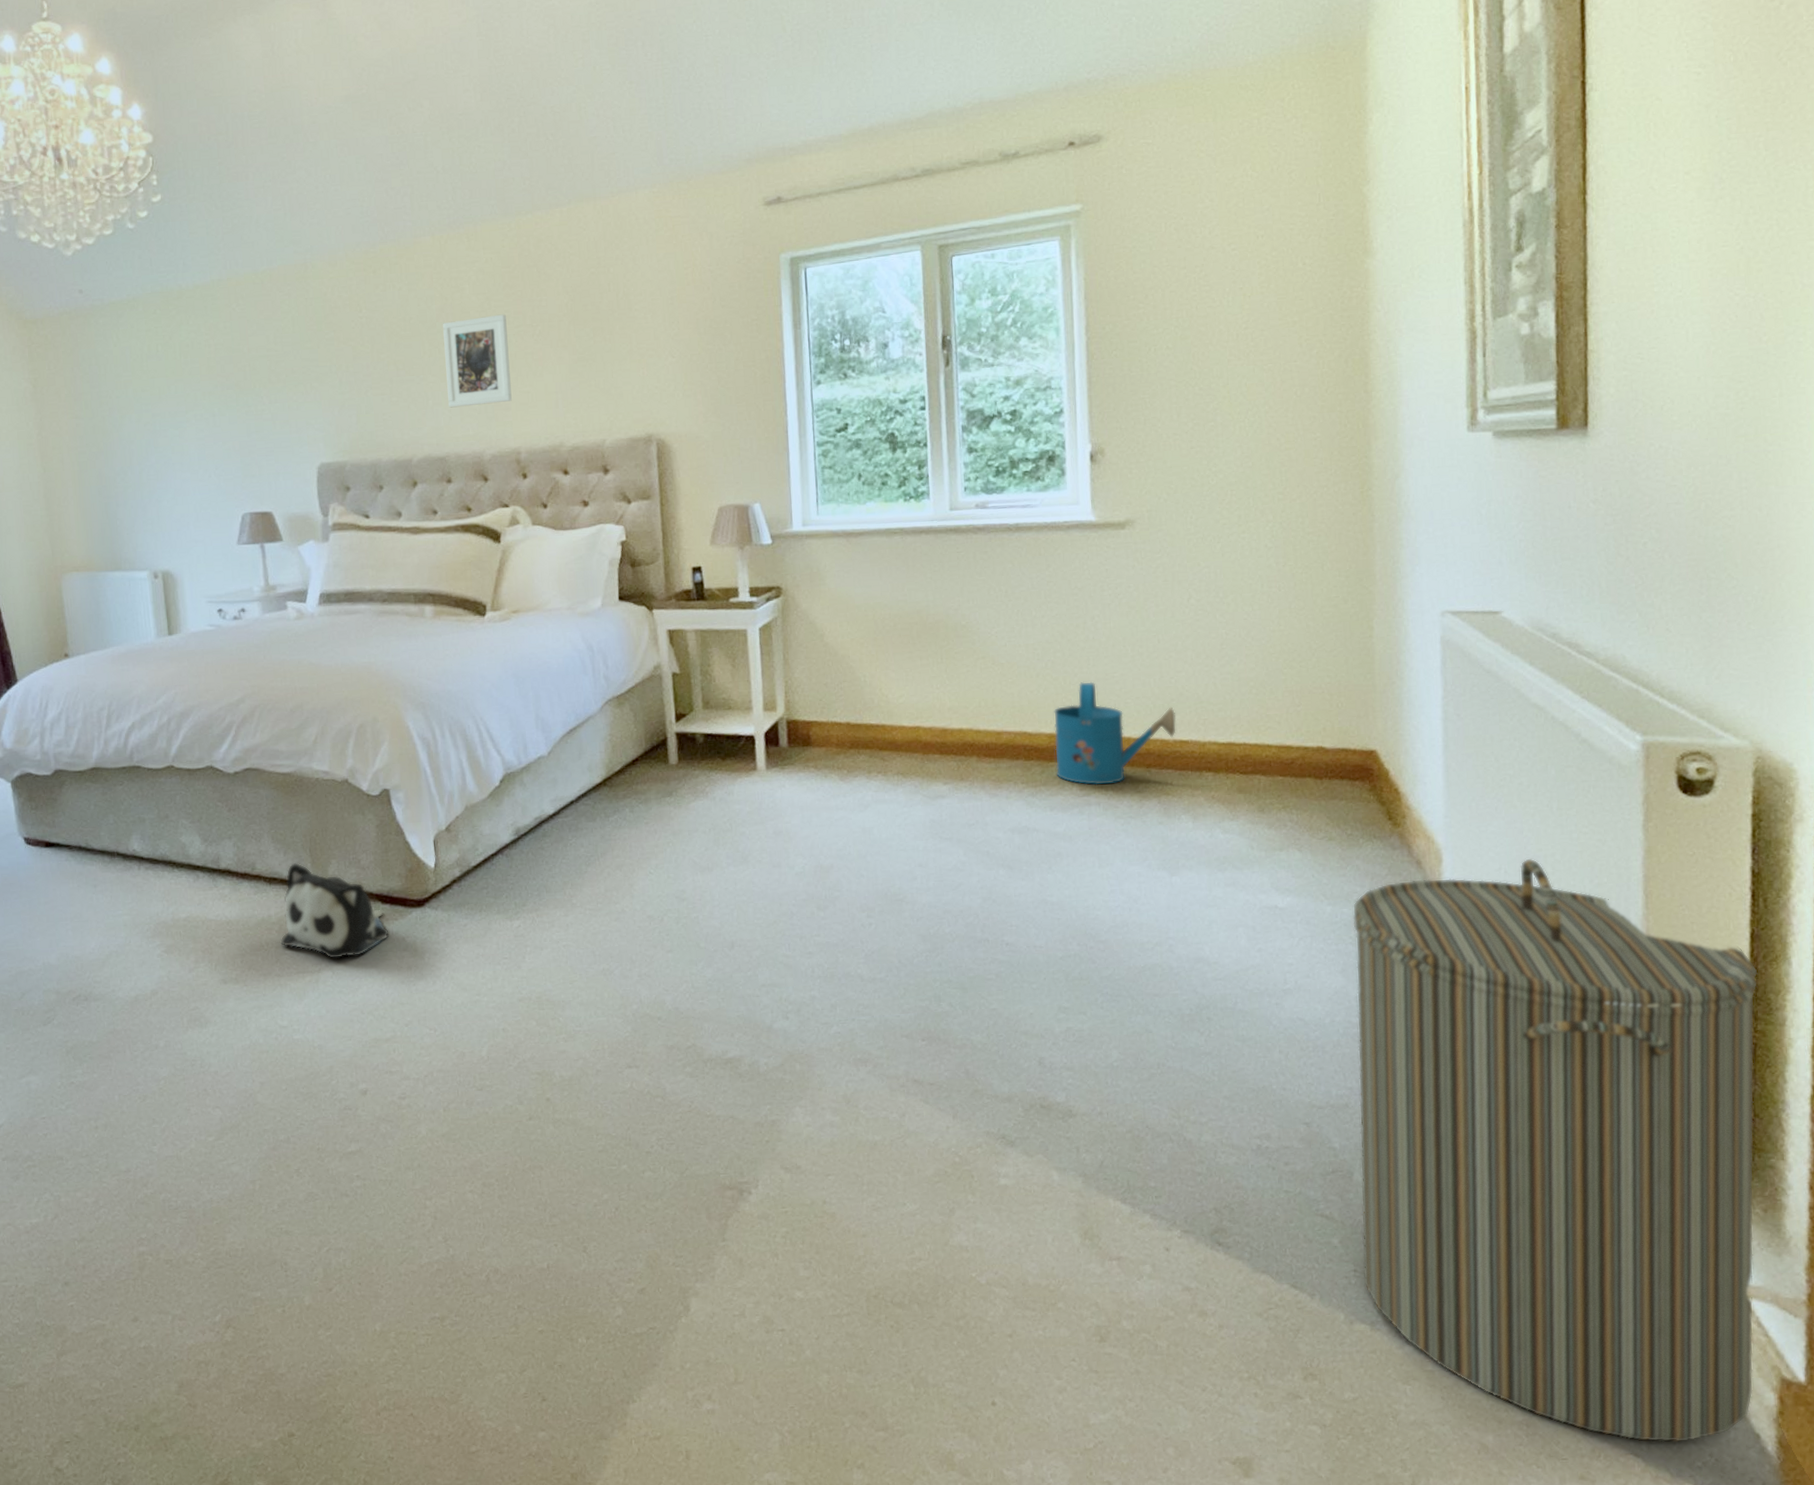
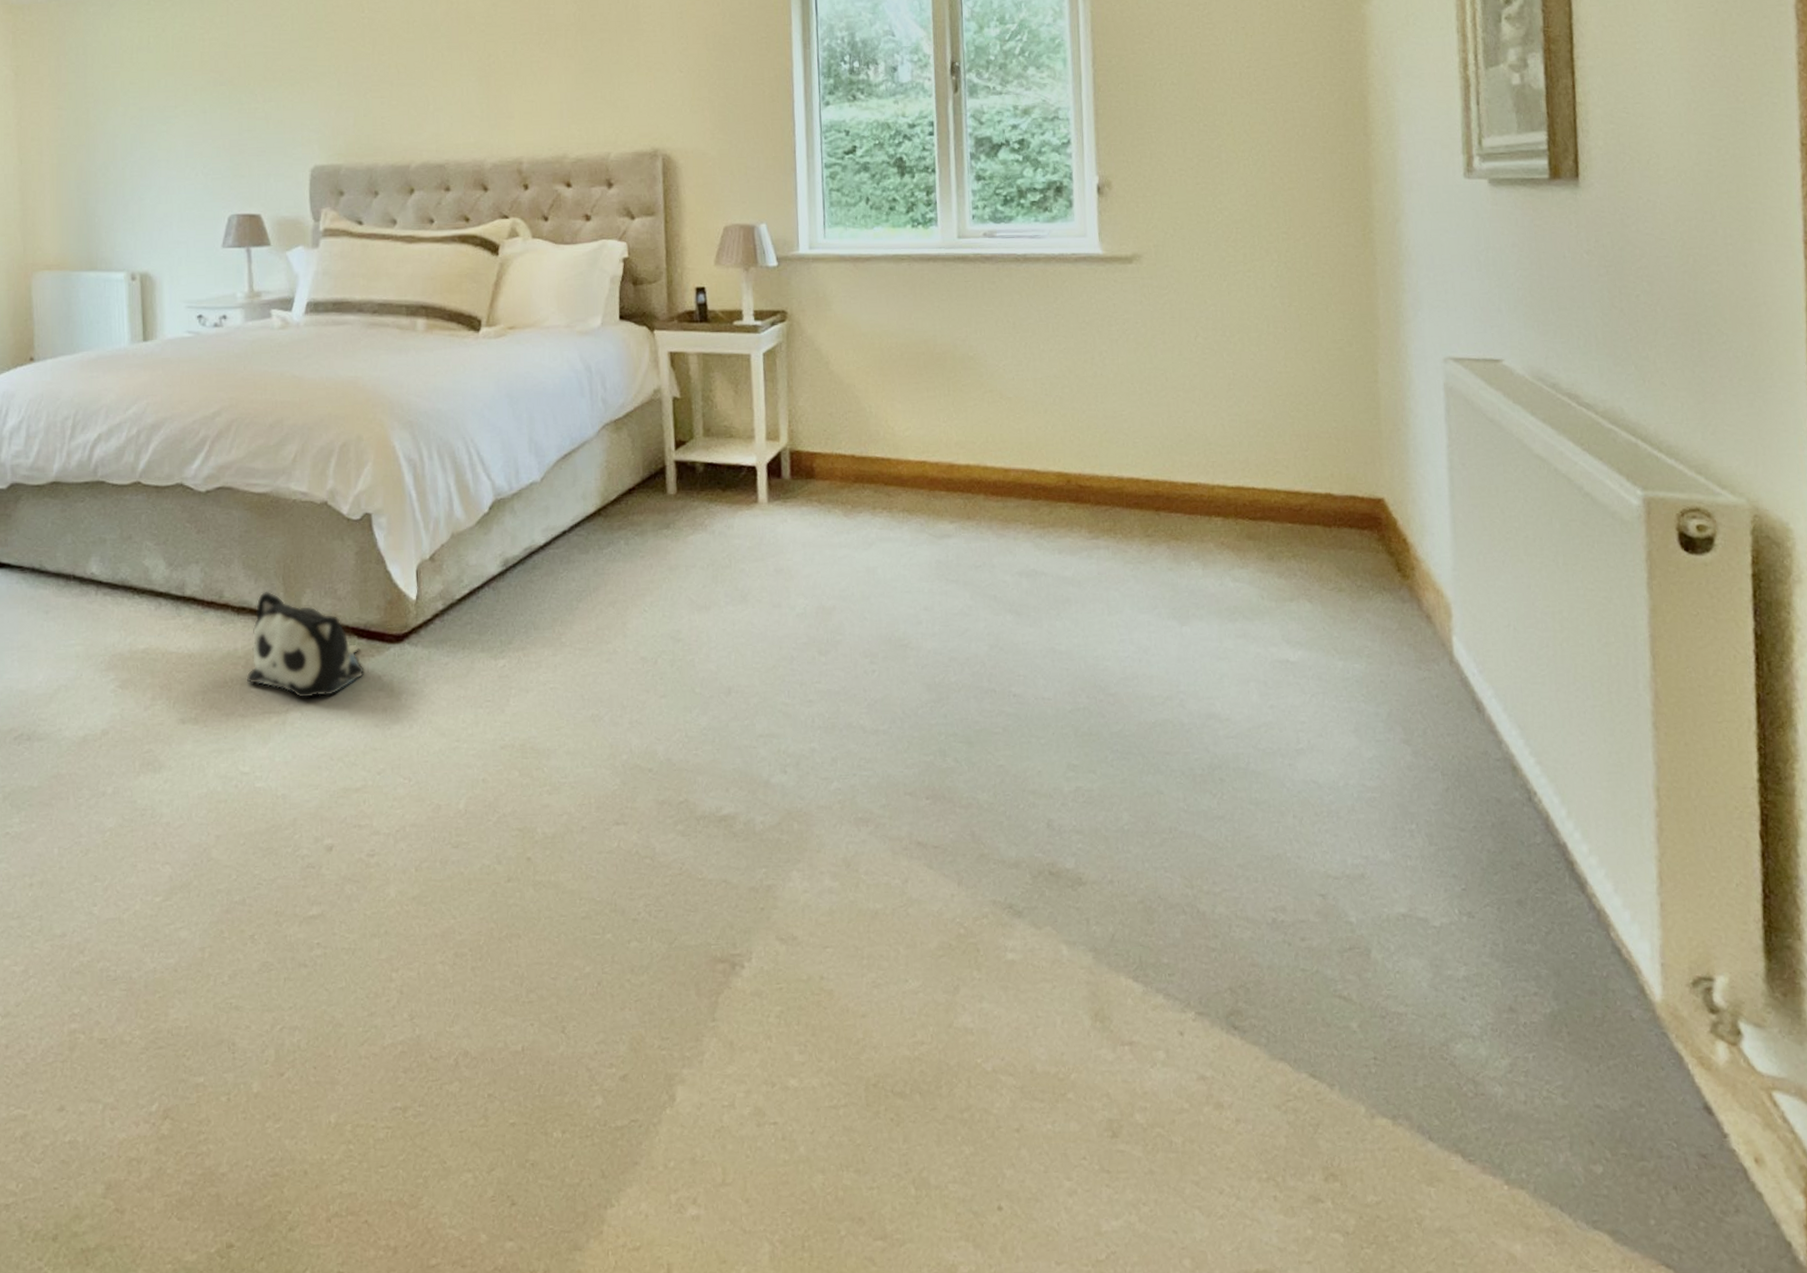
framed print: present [443,314,512,408] -> none [447,21,516,114]
watering can: present [1054,681,1176,785] -> none [1062,418,1185,528]
laundry hamper: present [1352,858,1758,1442] -> none [1364,615,1782,1252]

